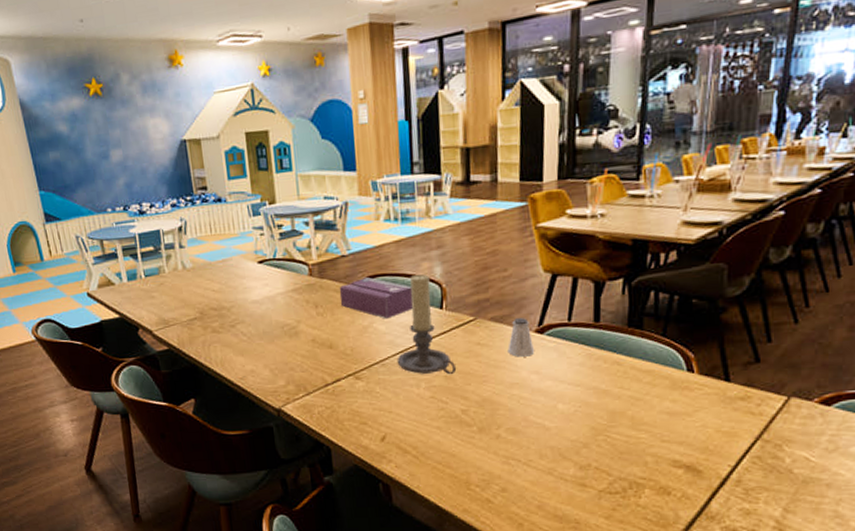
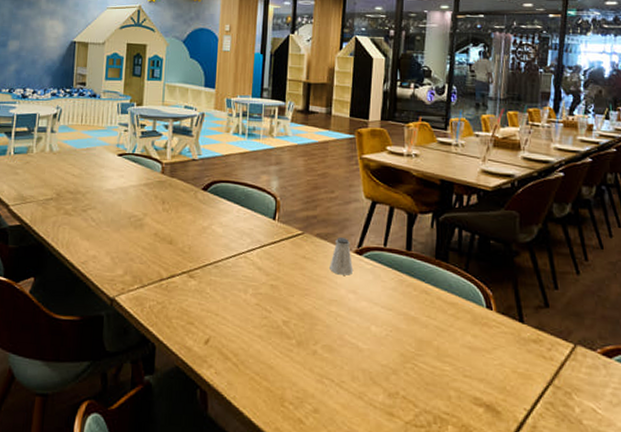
tissue box: present [339,277,413,319] -> none [185,182,251,223]
candle holder: present [396,274,456,375] -> none [229,186,281,285]

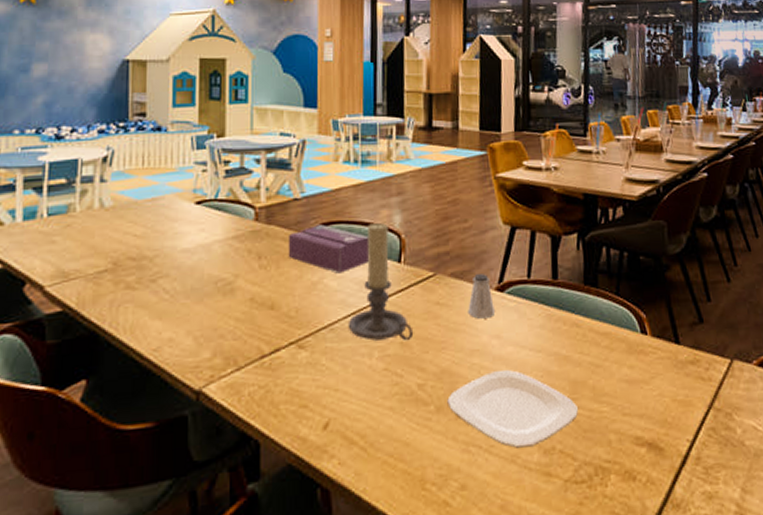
tissue box: none [185,182,251,223] -> present [288,225,370,274]
candle holder: none [229,186,281,285] -> present [347,223,413,341]
plate: none [307,319,422,389] -> present [447,369,578,448]

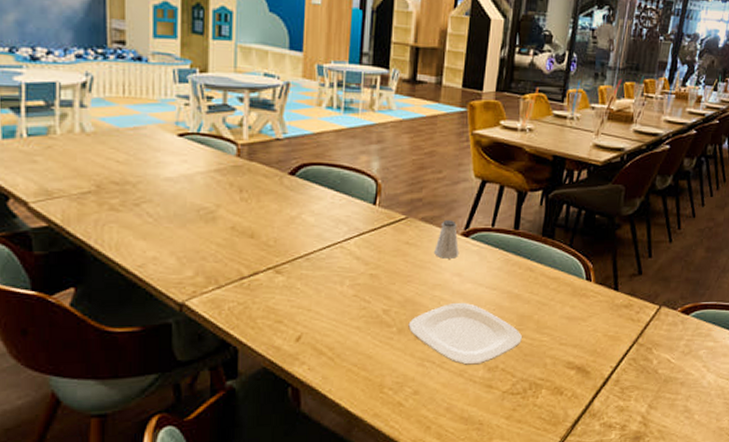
tissue box: present [288,225,370,274] -> none [268,165,348,211]
candle holder: present [347,223,413,341] -> none [322,168,382,273]

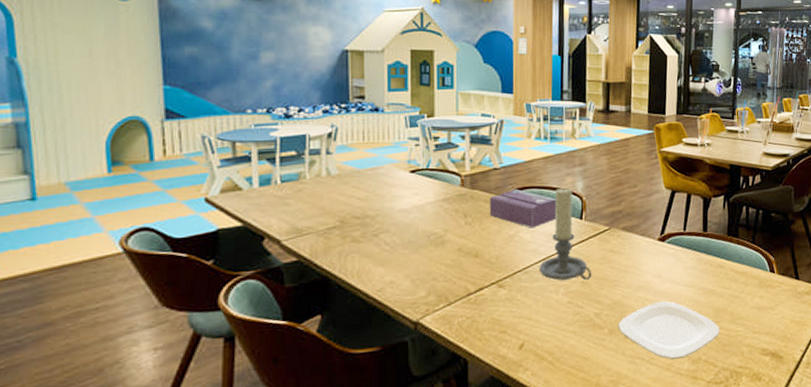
tissue box: none [268,165,348,211] -> present [489,189,557,228]
candle holder: none [322,168,382,273] -> present [539,188,591,281]
saltshaker: present [434,220,459,259] -> none [636,228,657,263]

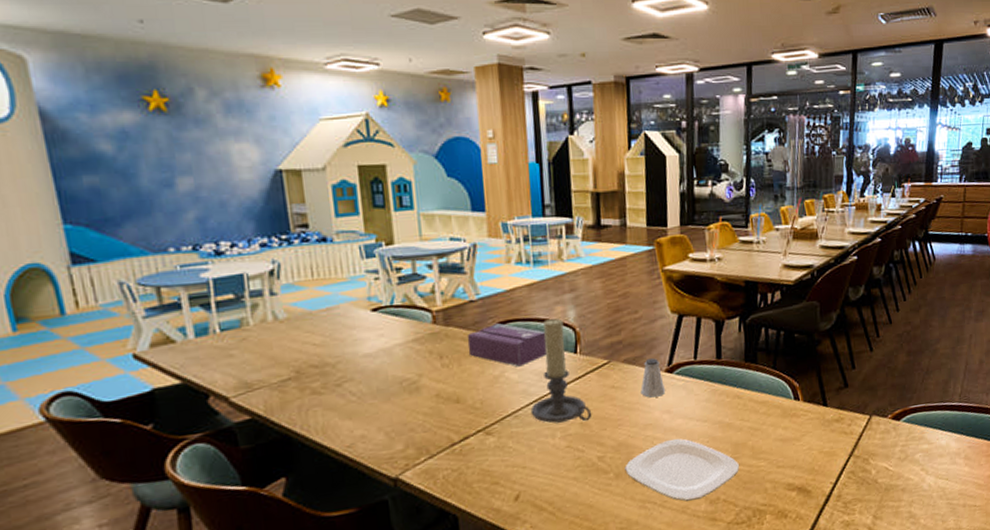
saltshaker: none [636,228,657,263] -> present [640,358,665,398]

